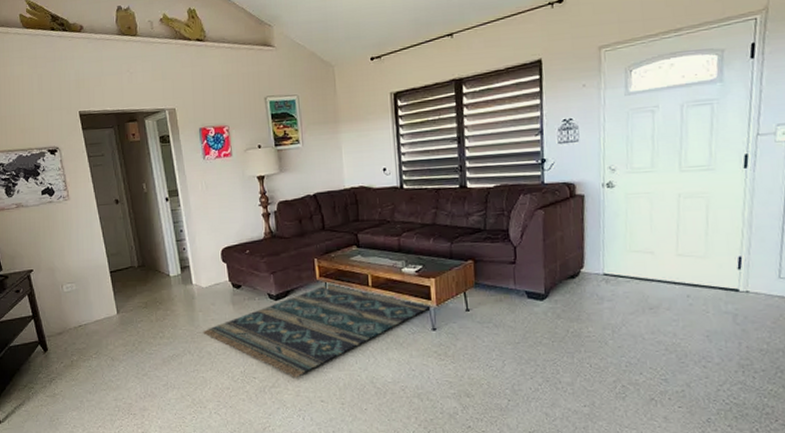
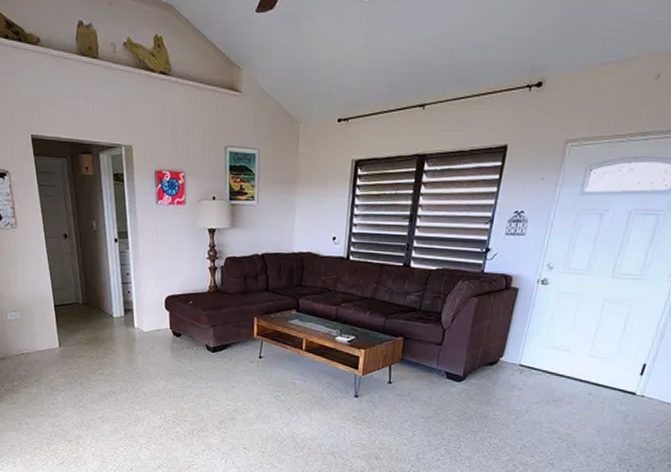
rug: present [203,282,432,377] -> none [140,341,358,425]

